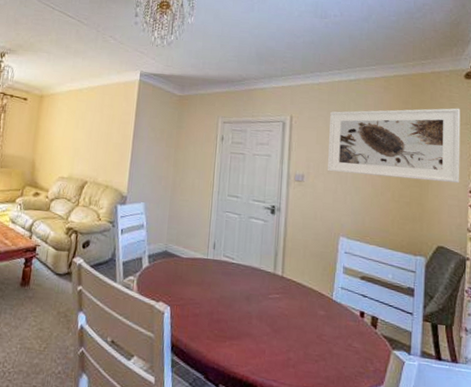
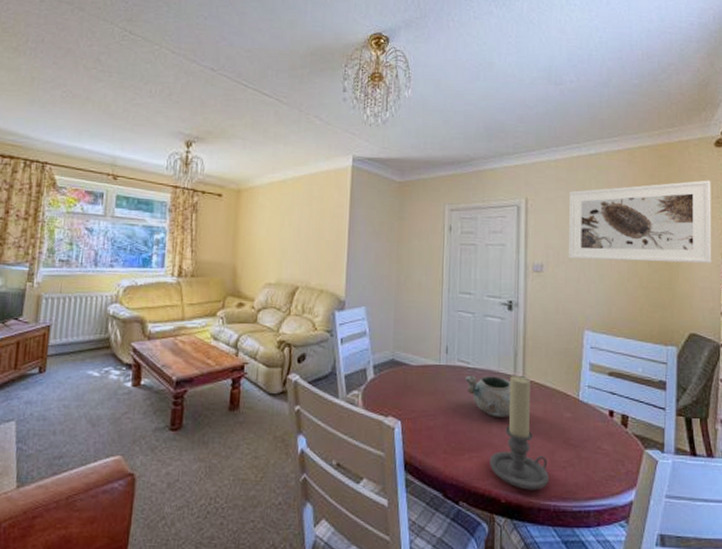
decorative bowl: none [229,269,287,311] -> present [464,374,529,417]
candle holder: none [248,273,302,380] -> present [489,376,549,490]

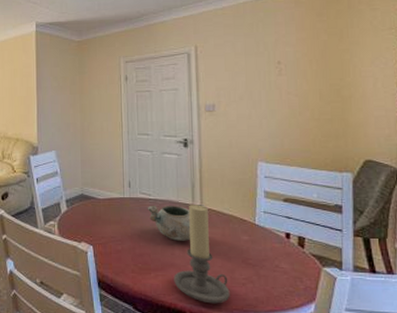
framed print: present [569,180,712,264] -> none [237,12,387,98]

